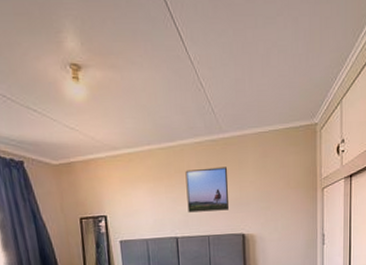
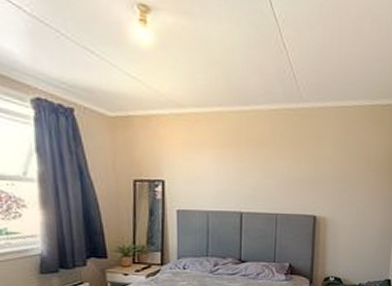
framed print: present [185,167,229,213] -> none [256,139,305,188]

